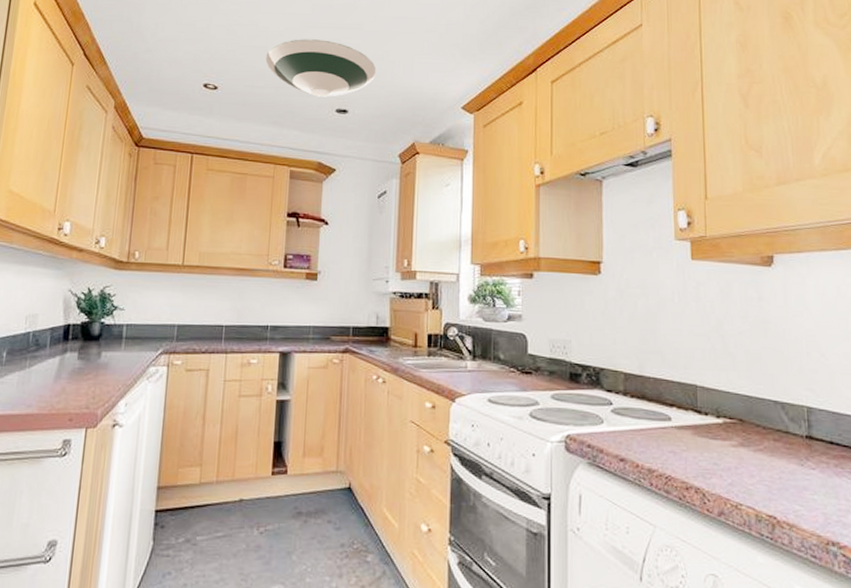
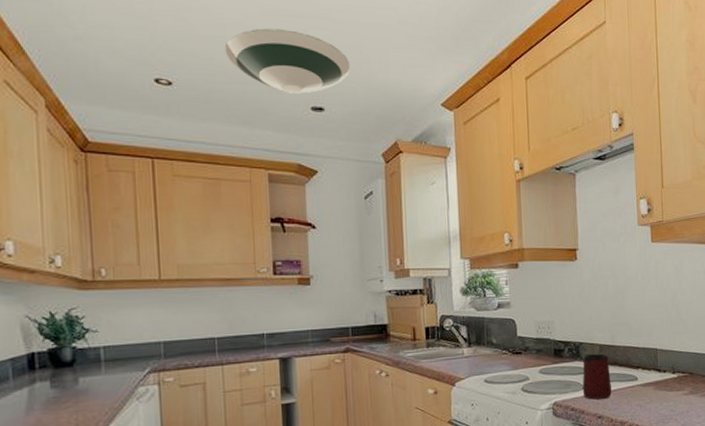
mug: none [602,383,638,438] -> present [582,354,611,400]

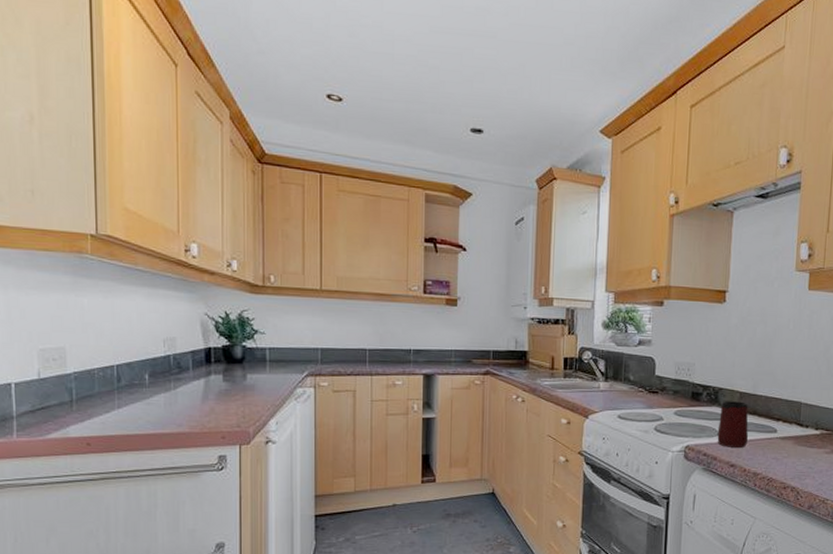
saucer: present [224,28,351,94] -> none [393,46,512,115]

